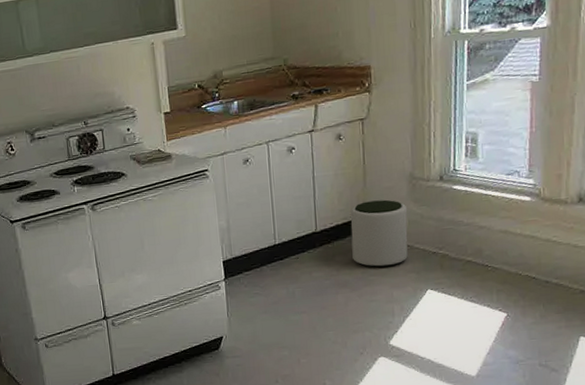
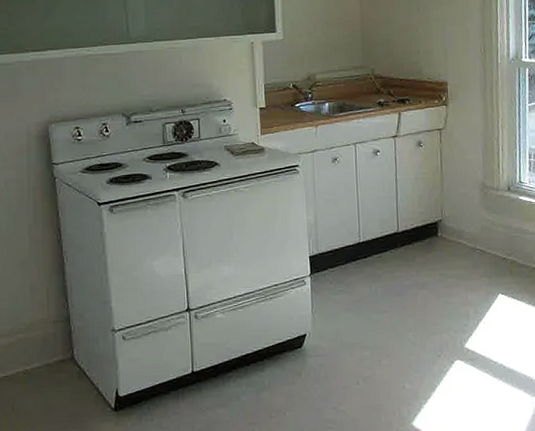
plant pot: present [350,199,408,267] -> none [429,205,481,270]

